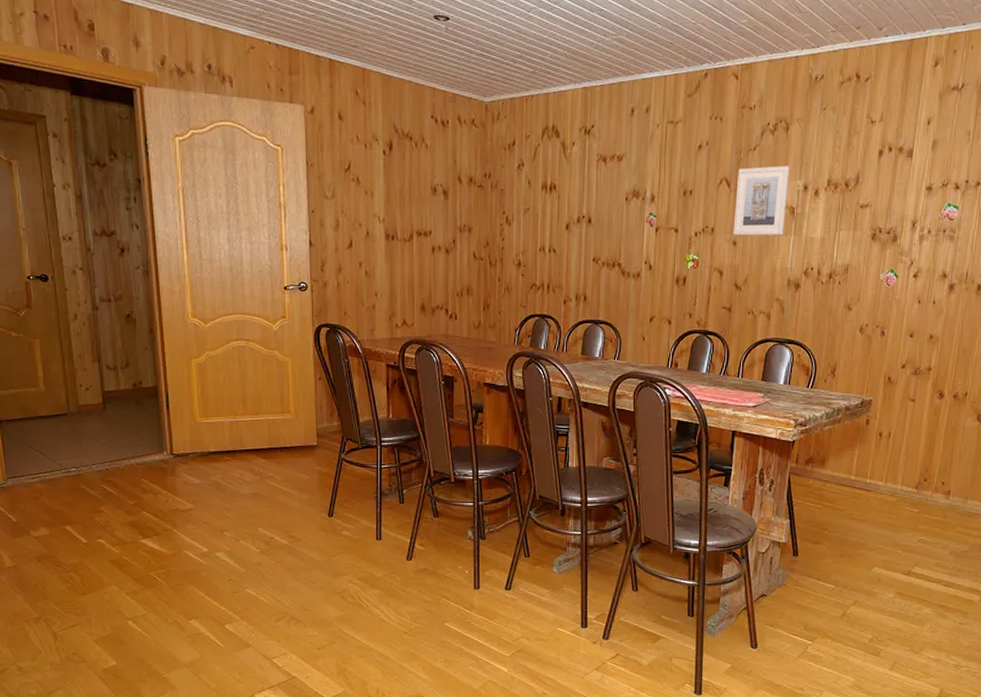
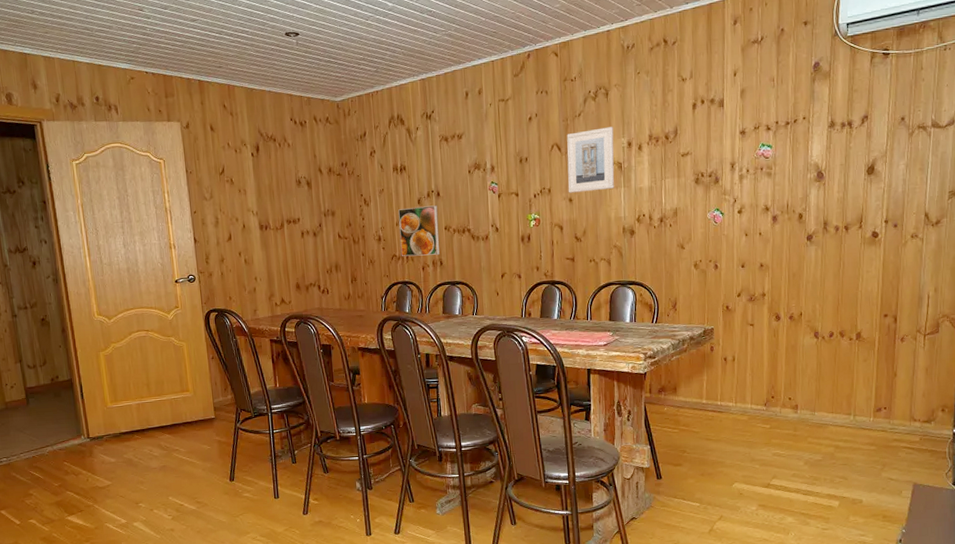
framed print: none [541,232,587,288] -> present [398,205,440,257]

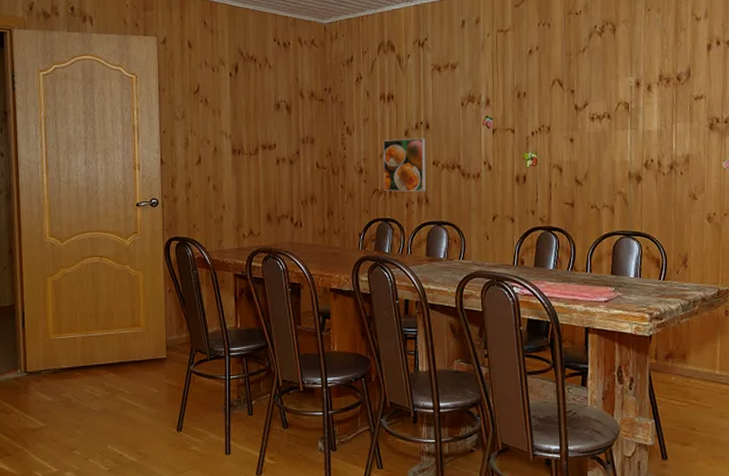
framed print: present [567,127,615,193] -> none [569,64,621,133]

